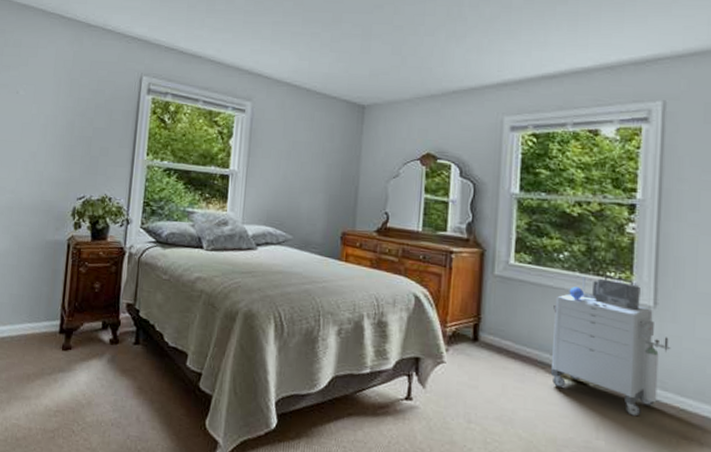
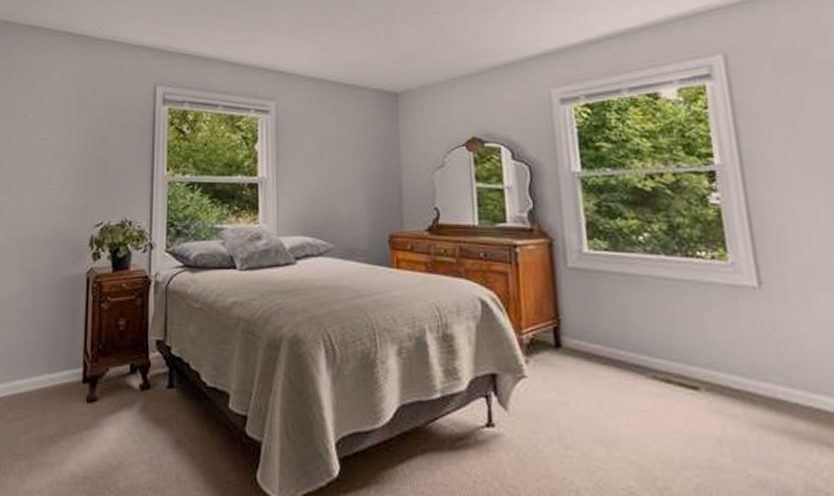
storage cabinet: present [550,275,671,417] -> none [642,256,789,423]

